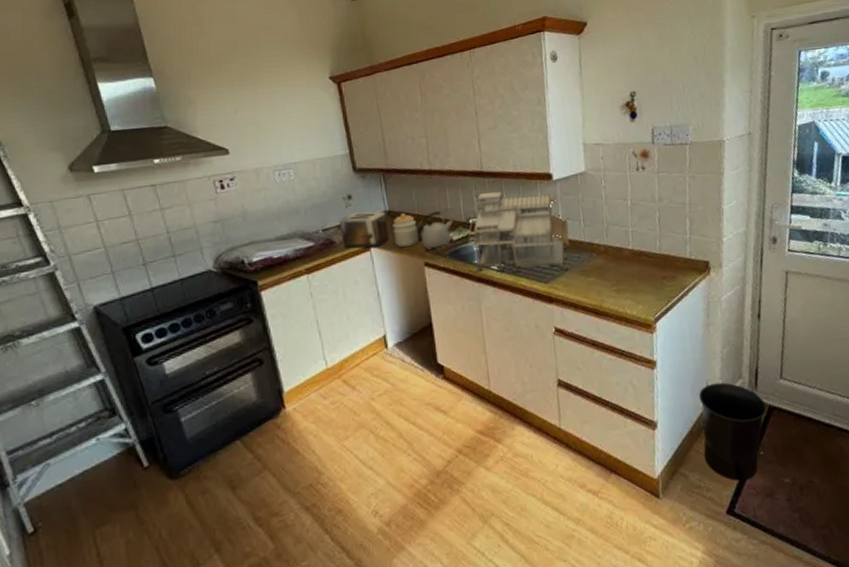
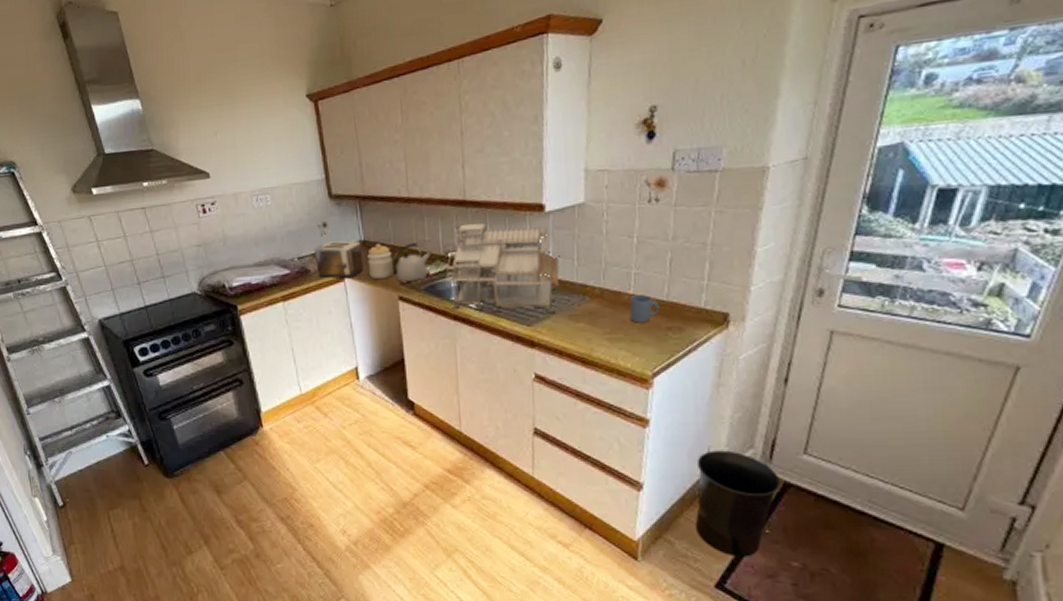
mug: none [630,248,655,275] -> present [629,294,660,323]

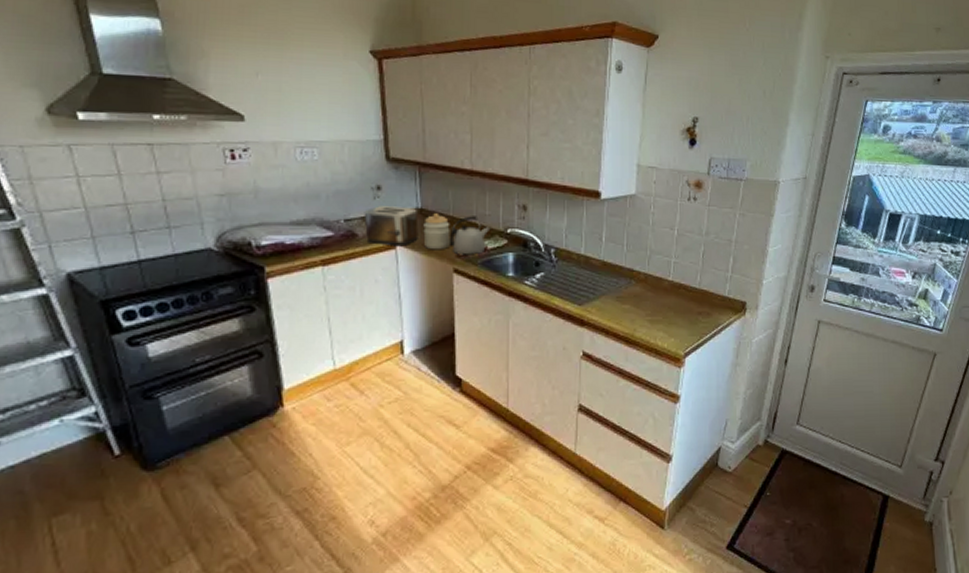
dish rack: present [445,223,560,315] -> none [503,202,610,295]
mug: present [629,294,660,323] -> none [668,281,693,307]
waste bin: present [695,450,781,557] -> none [713,423,780,519]

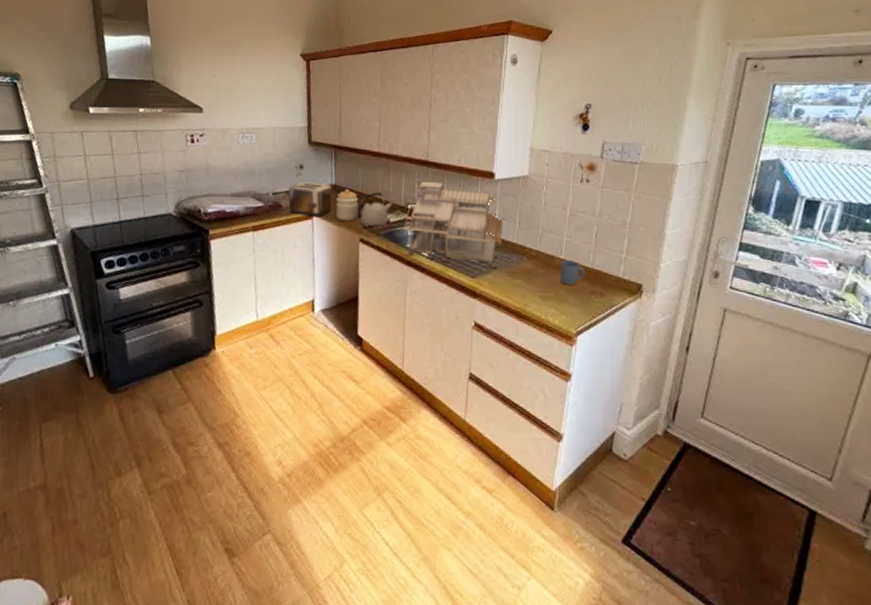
dish rack: none [503,202,610,295] -> present [403,181,503,270]
mug: none [668,281,693,307] -> present [559,259,585,285]

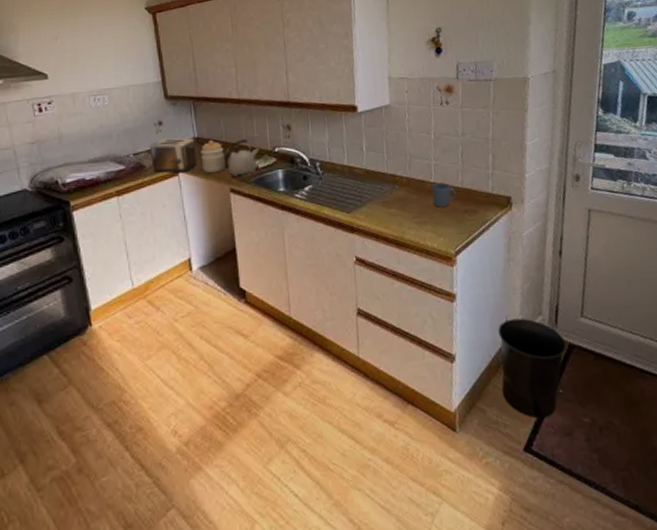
dish rack: present [403,181,503,270] -> none [273,122,374,202]
waste bin: none [606,408,682,514] -> present [498,318,567,419]

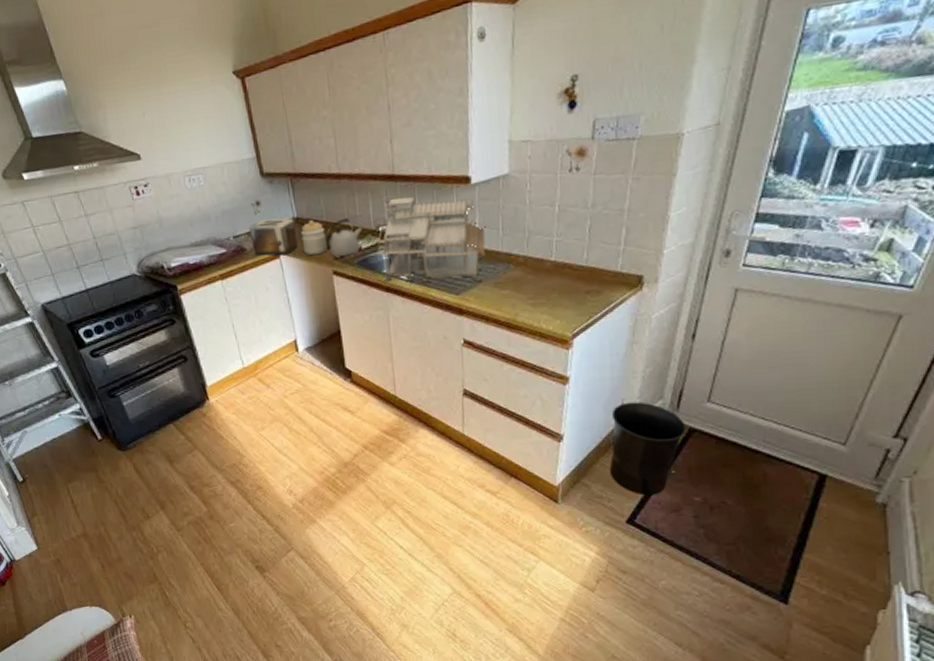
dish rack: none [273,122,374,202] -> present [377,197,486,283]
mug: present [432,182,457,207] -> none [551,260,580,288]

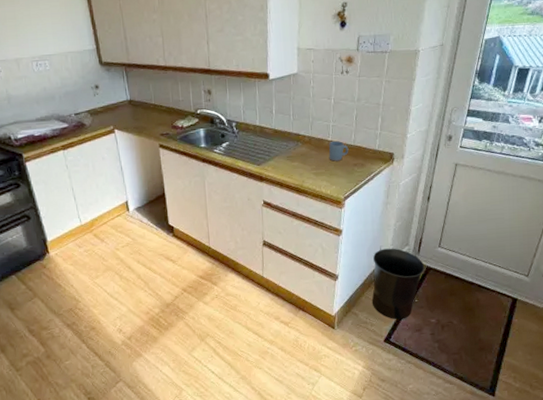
toaster: present [248,218,298,256] -> none [88,100,130,131]
jar: present [301,220,327,256] -> none [133,103,155,132]
kettle: present [325,218,363,257] -> none [153,102,185,133]
dish rack: present [377,197,486,283] -> none [195,87,281,157]
mug: none [551,260,580,288] -> present [328,140,349,161]

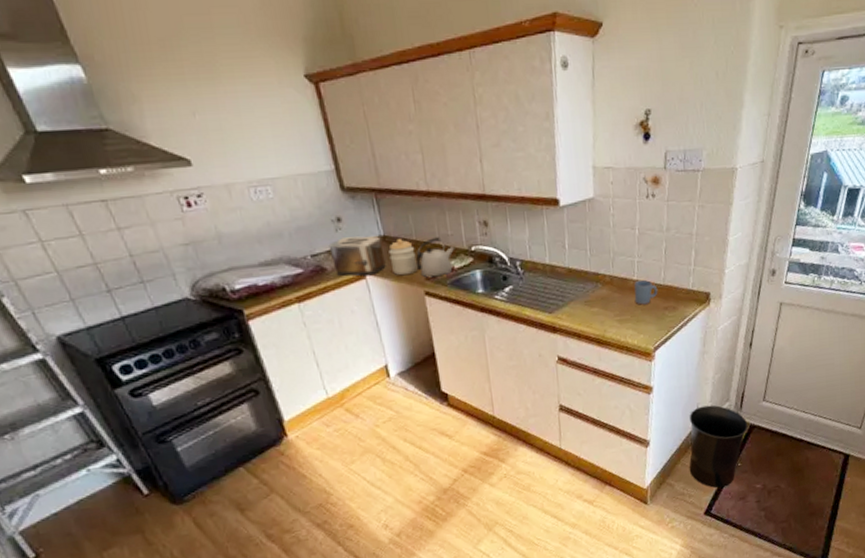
toaster: none [88,100,130,131] -> present [328,236,386,276]
jar: none [133,103,155,132] -> present [388,239,418,276]
kettle: none [153,102,185,133] -> present [415,237,455,277]

